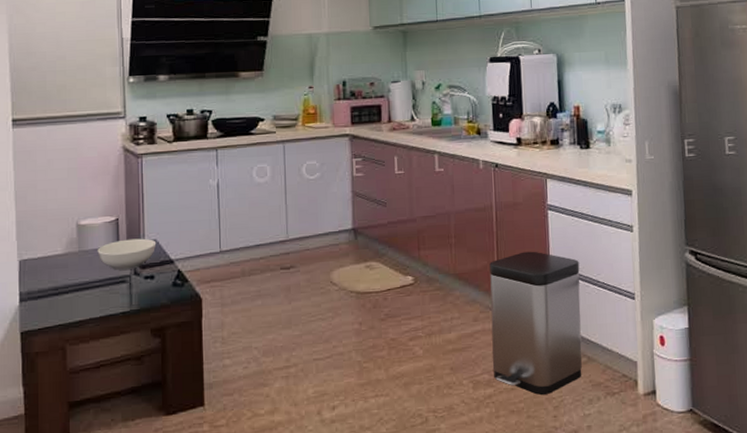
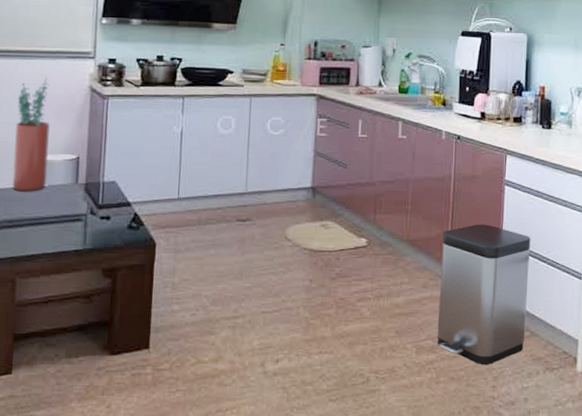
vase: none [52,141,88,258] -> present [12,77,50,192]
bowl: present [97,238,157,270] -> none [55,178,116,208]

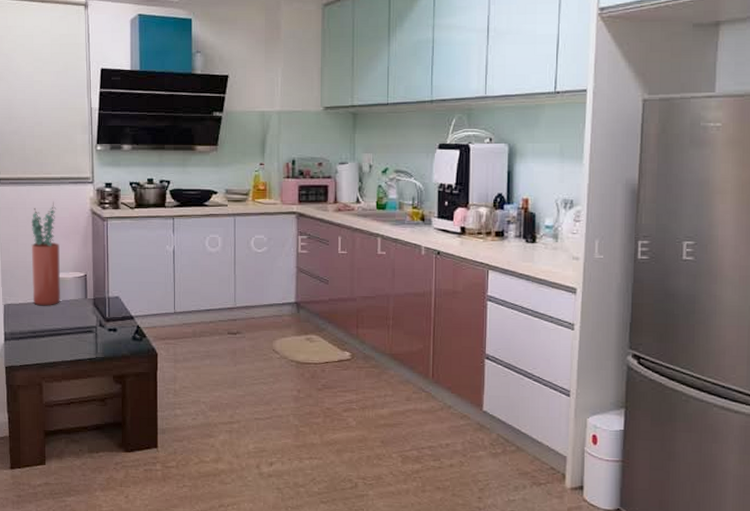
pedal bin: present [437,224,531,364] -> none [421,339,515,476]

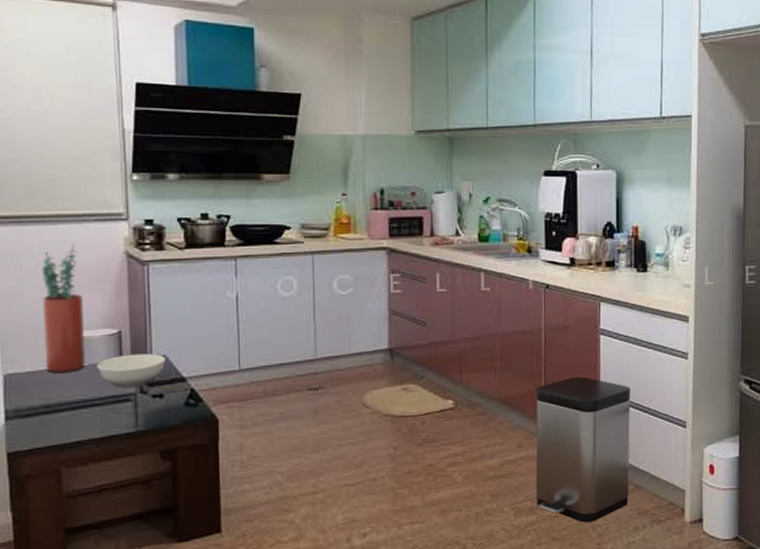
bowl: none [69,294,119,321] -> present [97,353,166,387]
pedal bin: none [421,339,515,476] -> present [535,376,631,522]

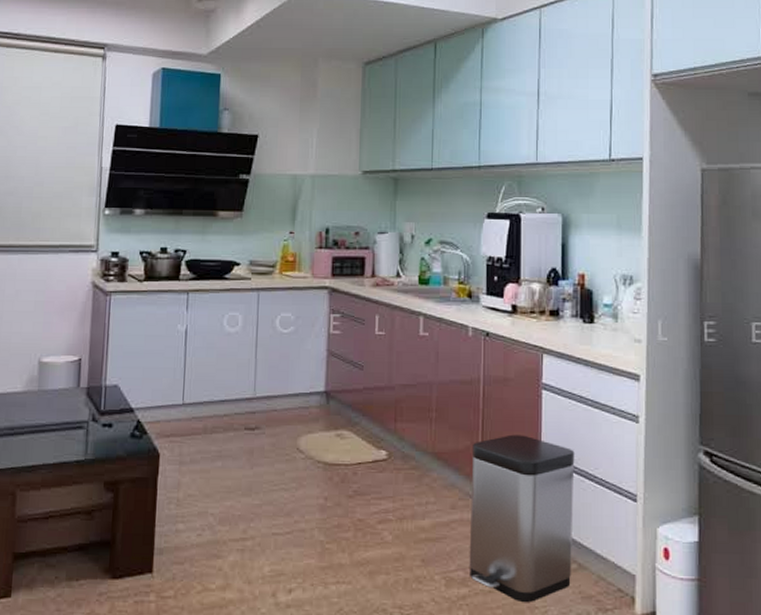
vase: present [41,244,86,373] -> none [13,273,52,397]
bowl: present [97,353,166,387] -> none [57,382,118,415]

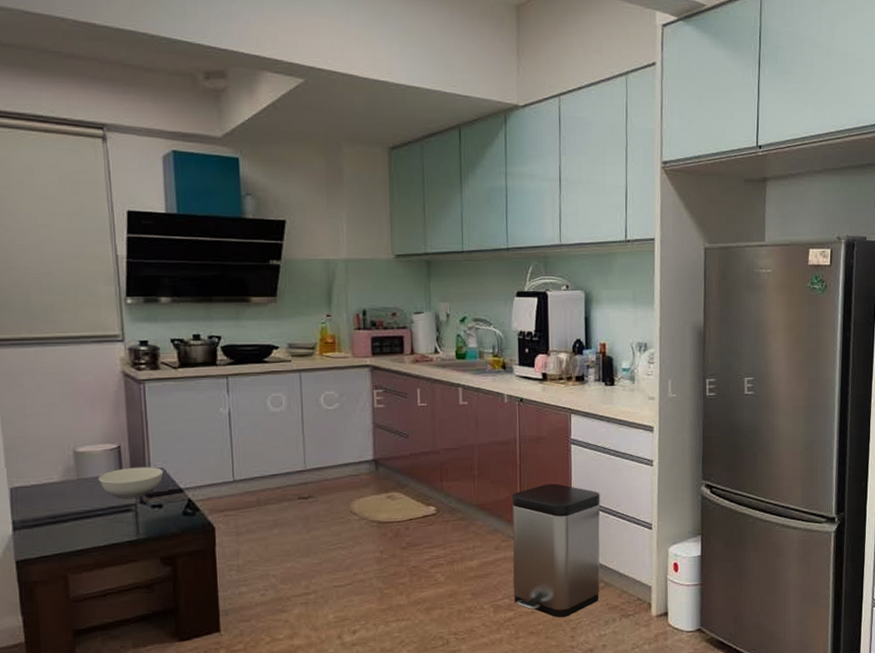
bowl: none [57,382,118,415] -> present [98,466,164,499]

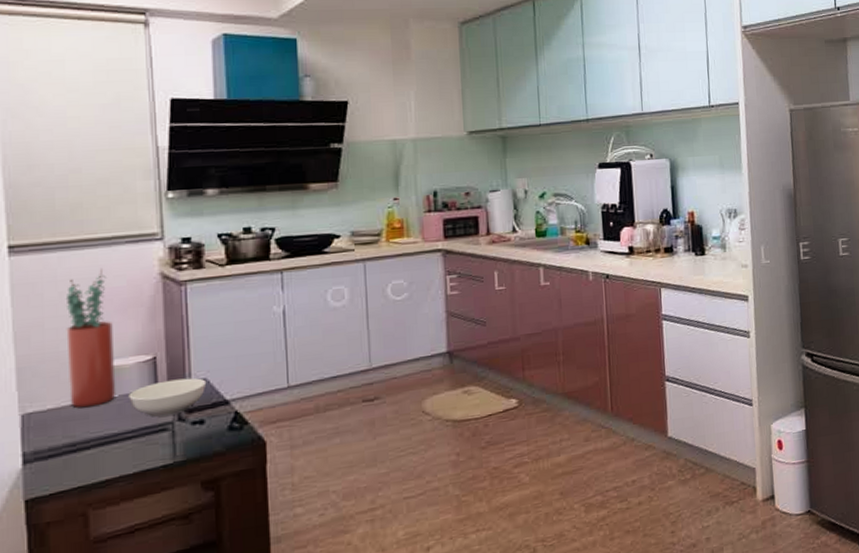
vase: none [42,364,88,486] -> present [65,269,117,408]
pedal bin: present [512,483,600,617] -> none [601,363,700,512]

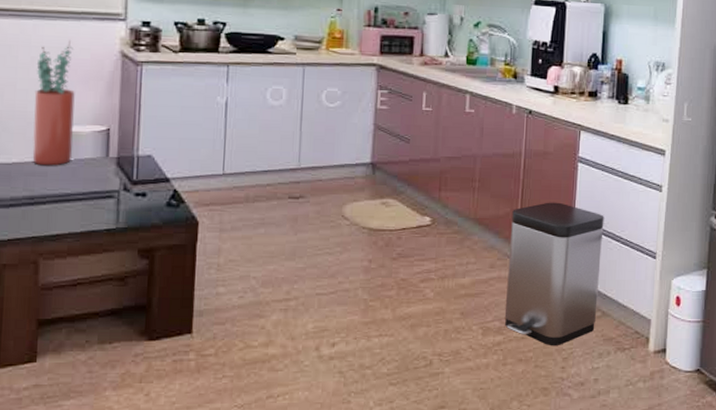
bowl: present [128,378,207,417] -> none [83,152,152,184]
pedal bin: none [601,363,700,512] -> present [504,202,604,345]

